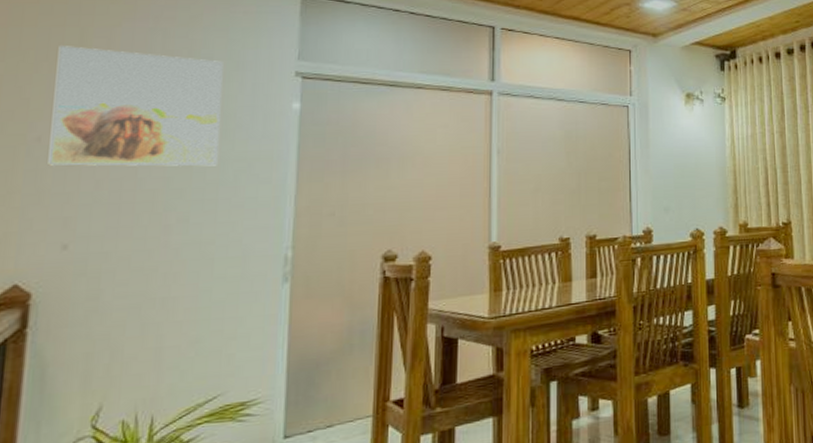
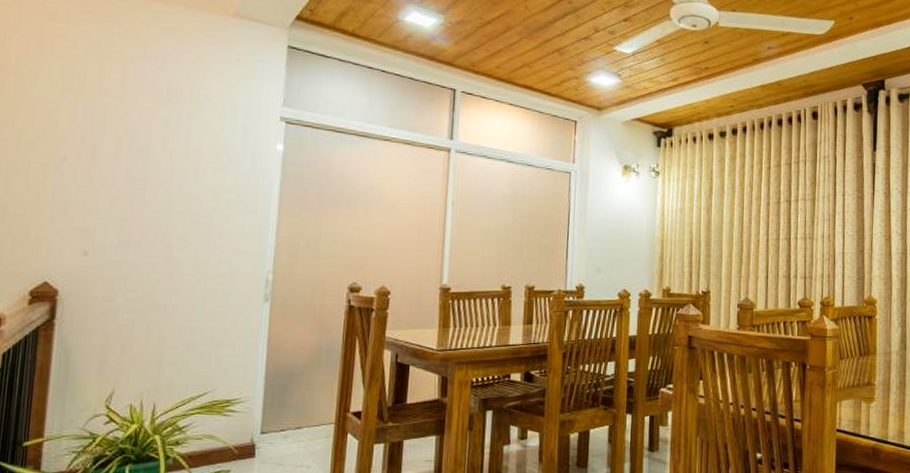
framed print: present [48,46,223,167] -> none [72,77,219,195]

